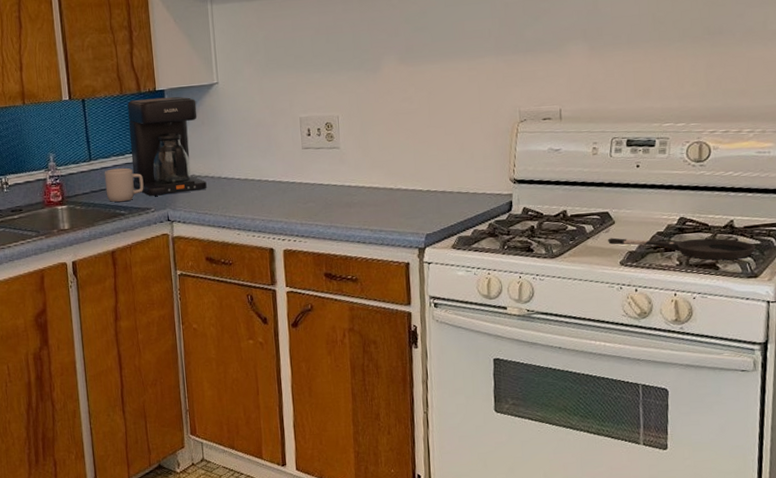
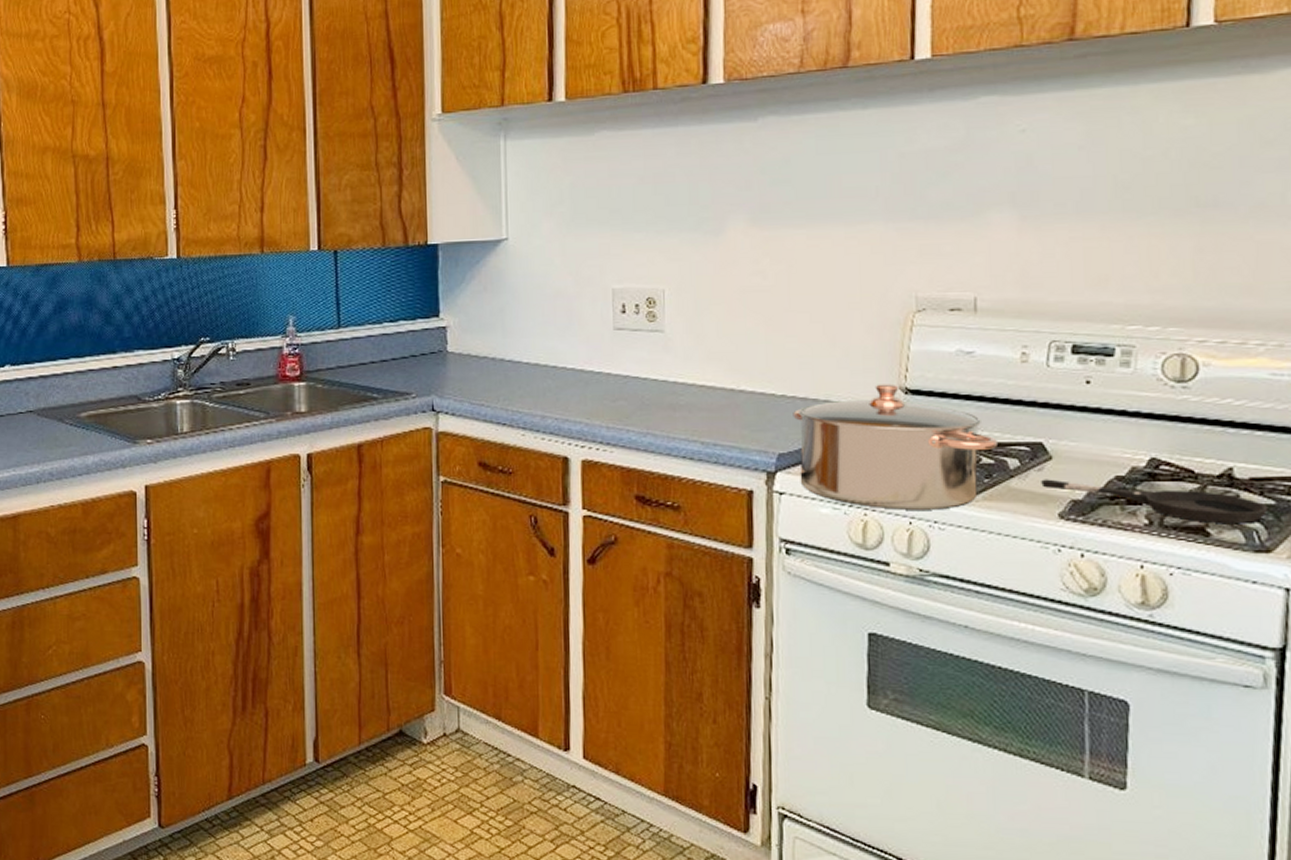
mug: present [104,167,144,203] -> none [355,339,404,383]
coffee maker: present [127,96,207,196] -> none [390,253,485,378]
cooking pot: none [435,176,579,269] -> present [793,384,999,510]

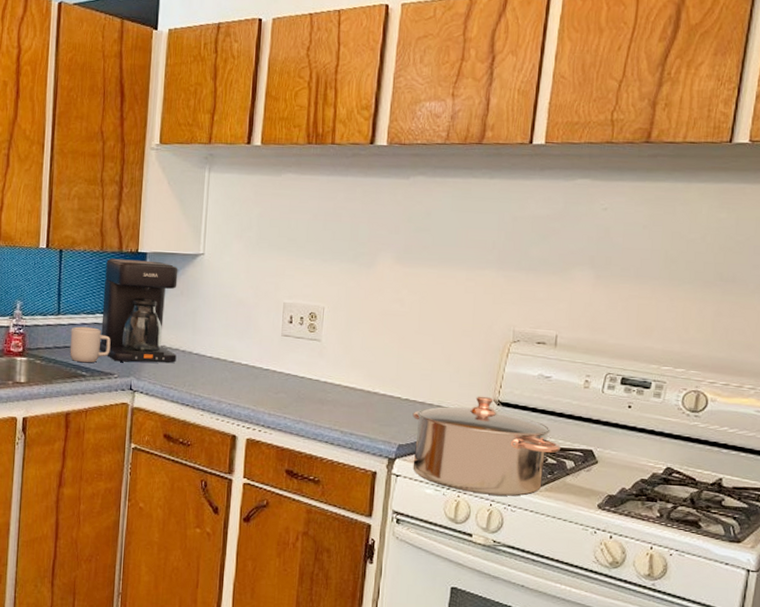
mug: none [355,339,404,383] -> present [69,326,111,363]
coffee maker: none [390,253,485,378] -> present [99,258,178,364]
frying pan: present [1041,479,1269,525] -> none [588,478,743,521]

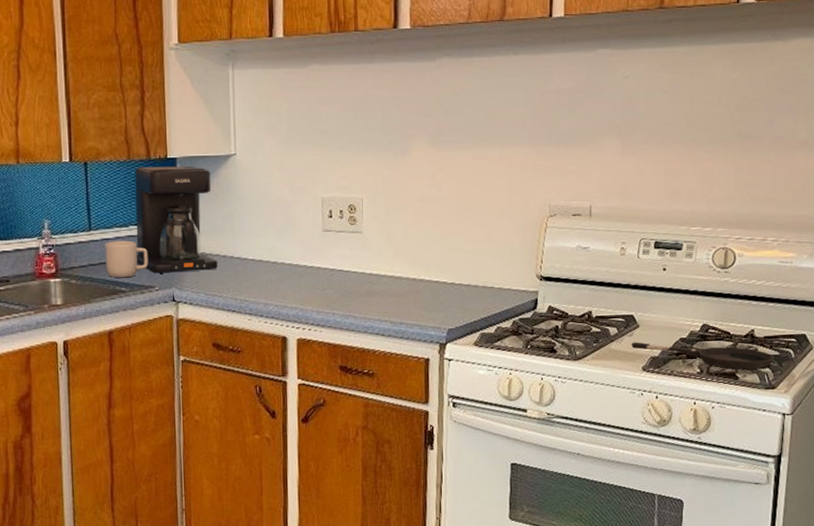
cooking pot: present [412,396,561,496] -> none [459,272,604,369]
frying pan: none [588,478,743,521] -> present [631,342,775,370]

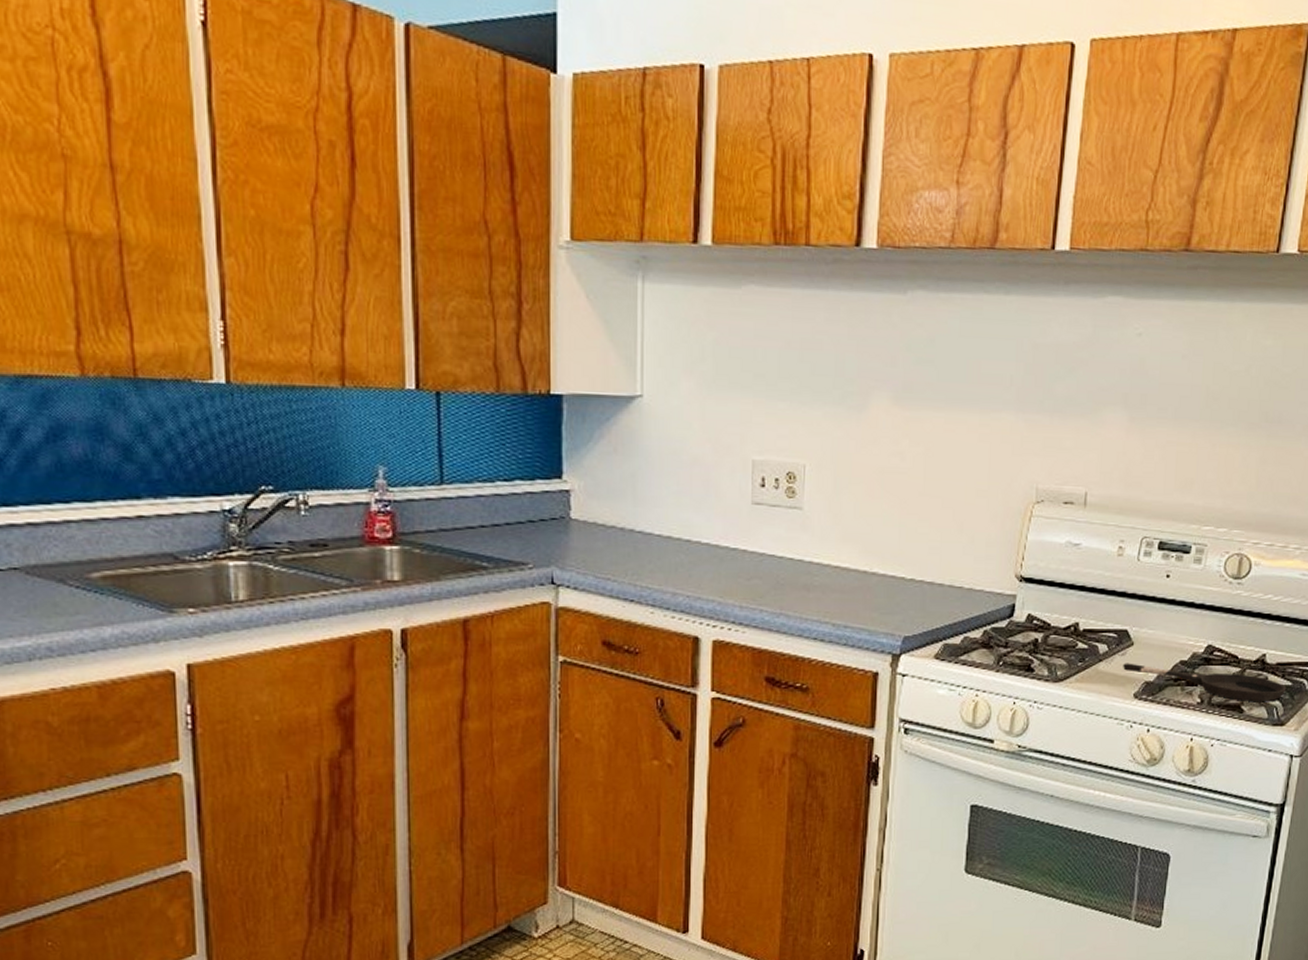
mug: present [105,240,148,278] -> none [461,500,520,550]
coffee maker: present [135,166,218,273] -> none [503,403,613,547]

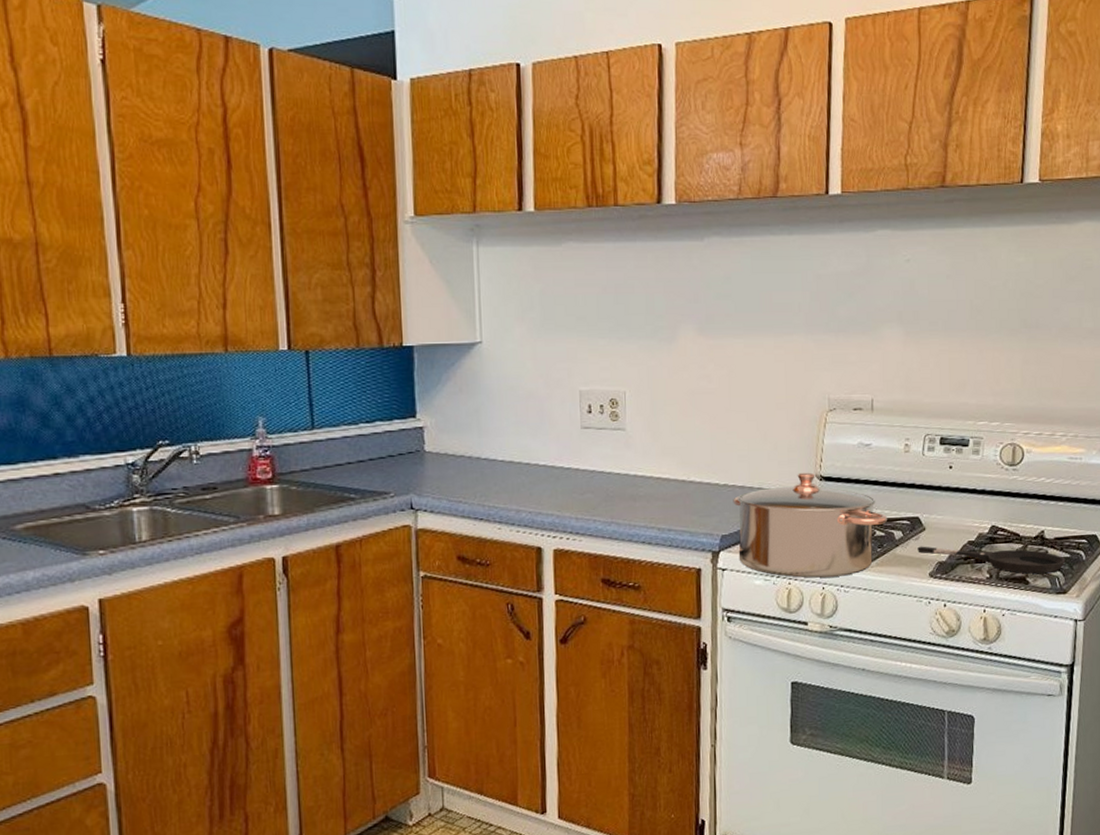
cooking pot: none [919,571,1093,691] -> present [733,472,888,578]

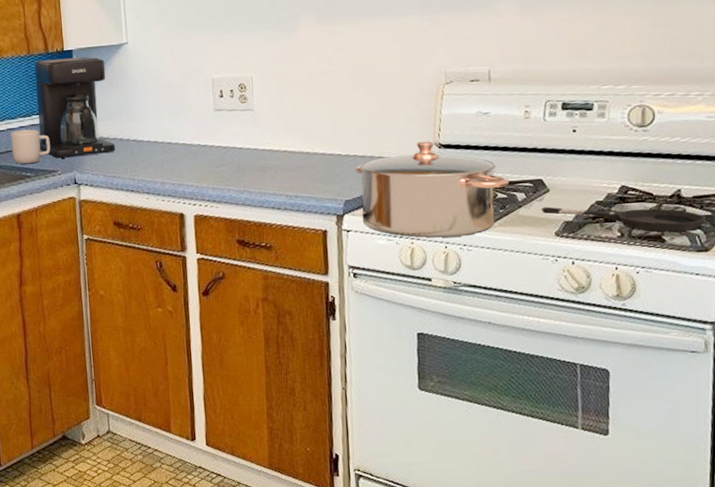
mug: none [330,440,382,484] -> present [10,129,51,165]
coffee maker: none [365,355,463,478] -> present [35,56,115,159]

